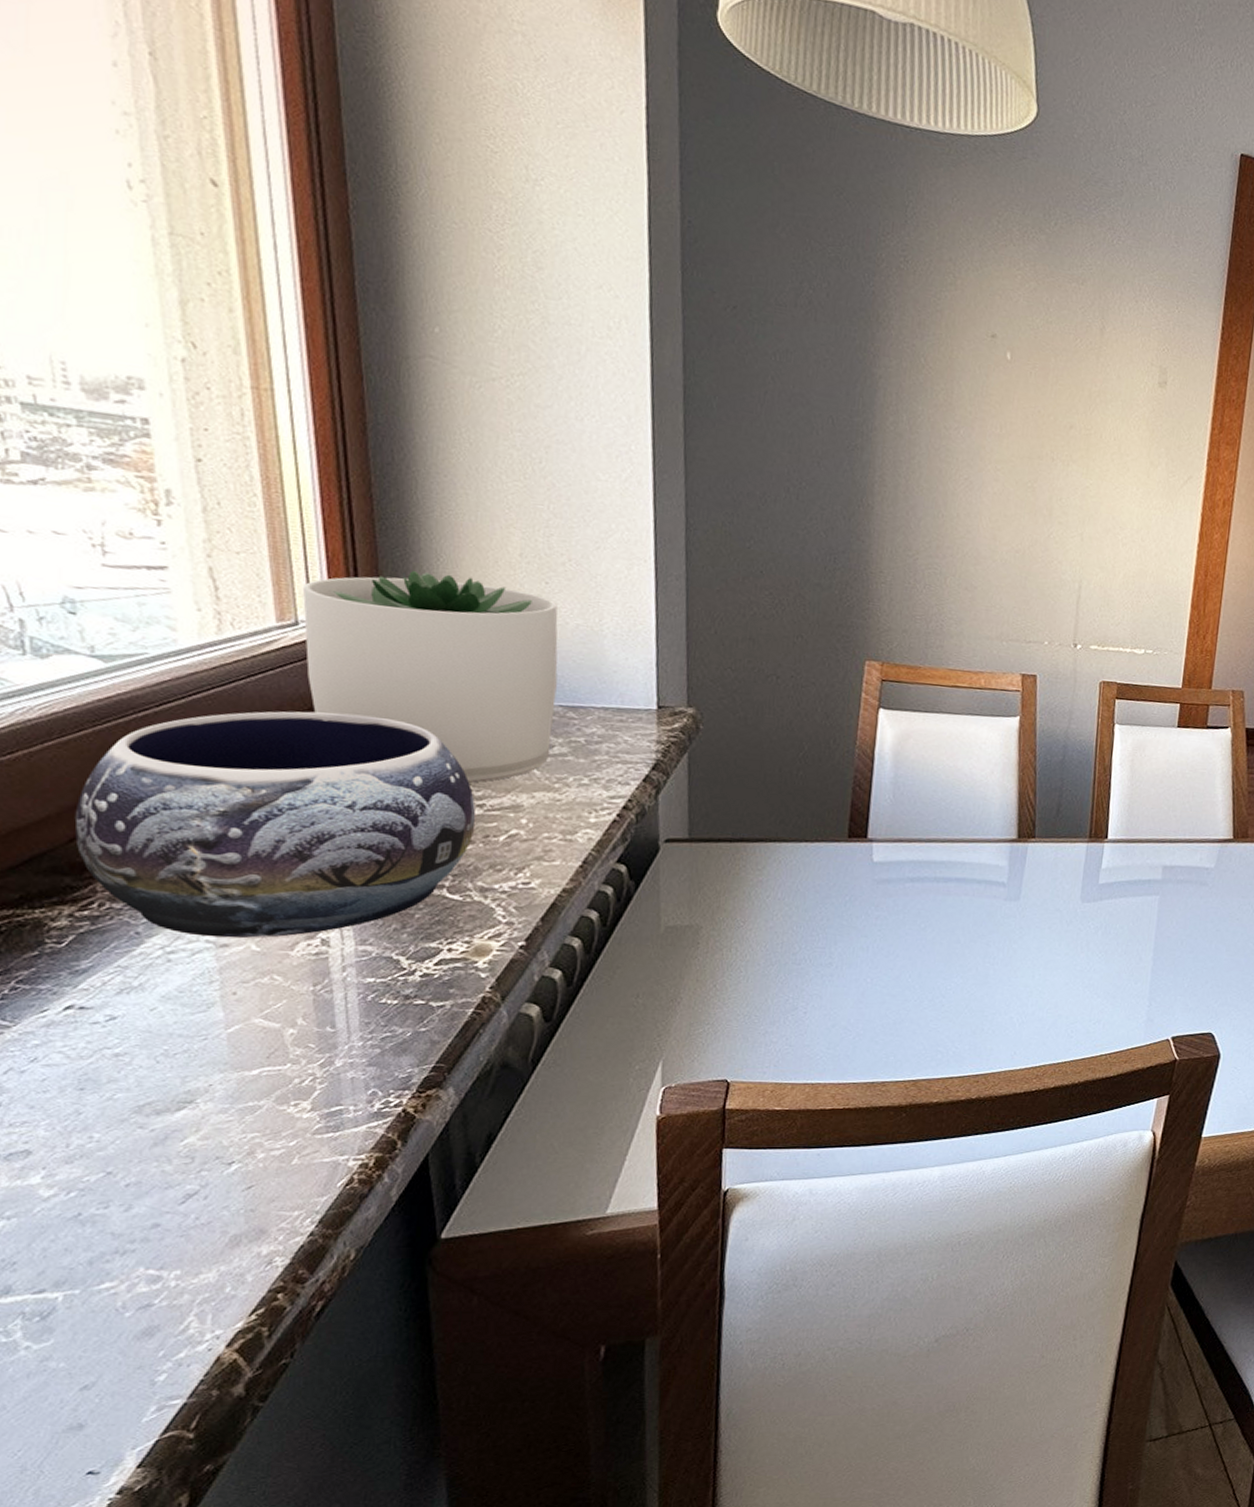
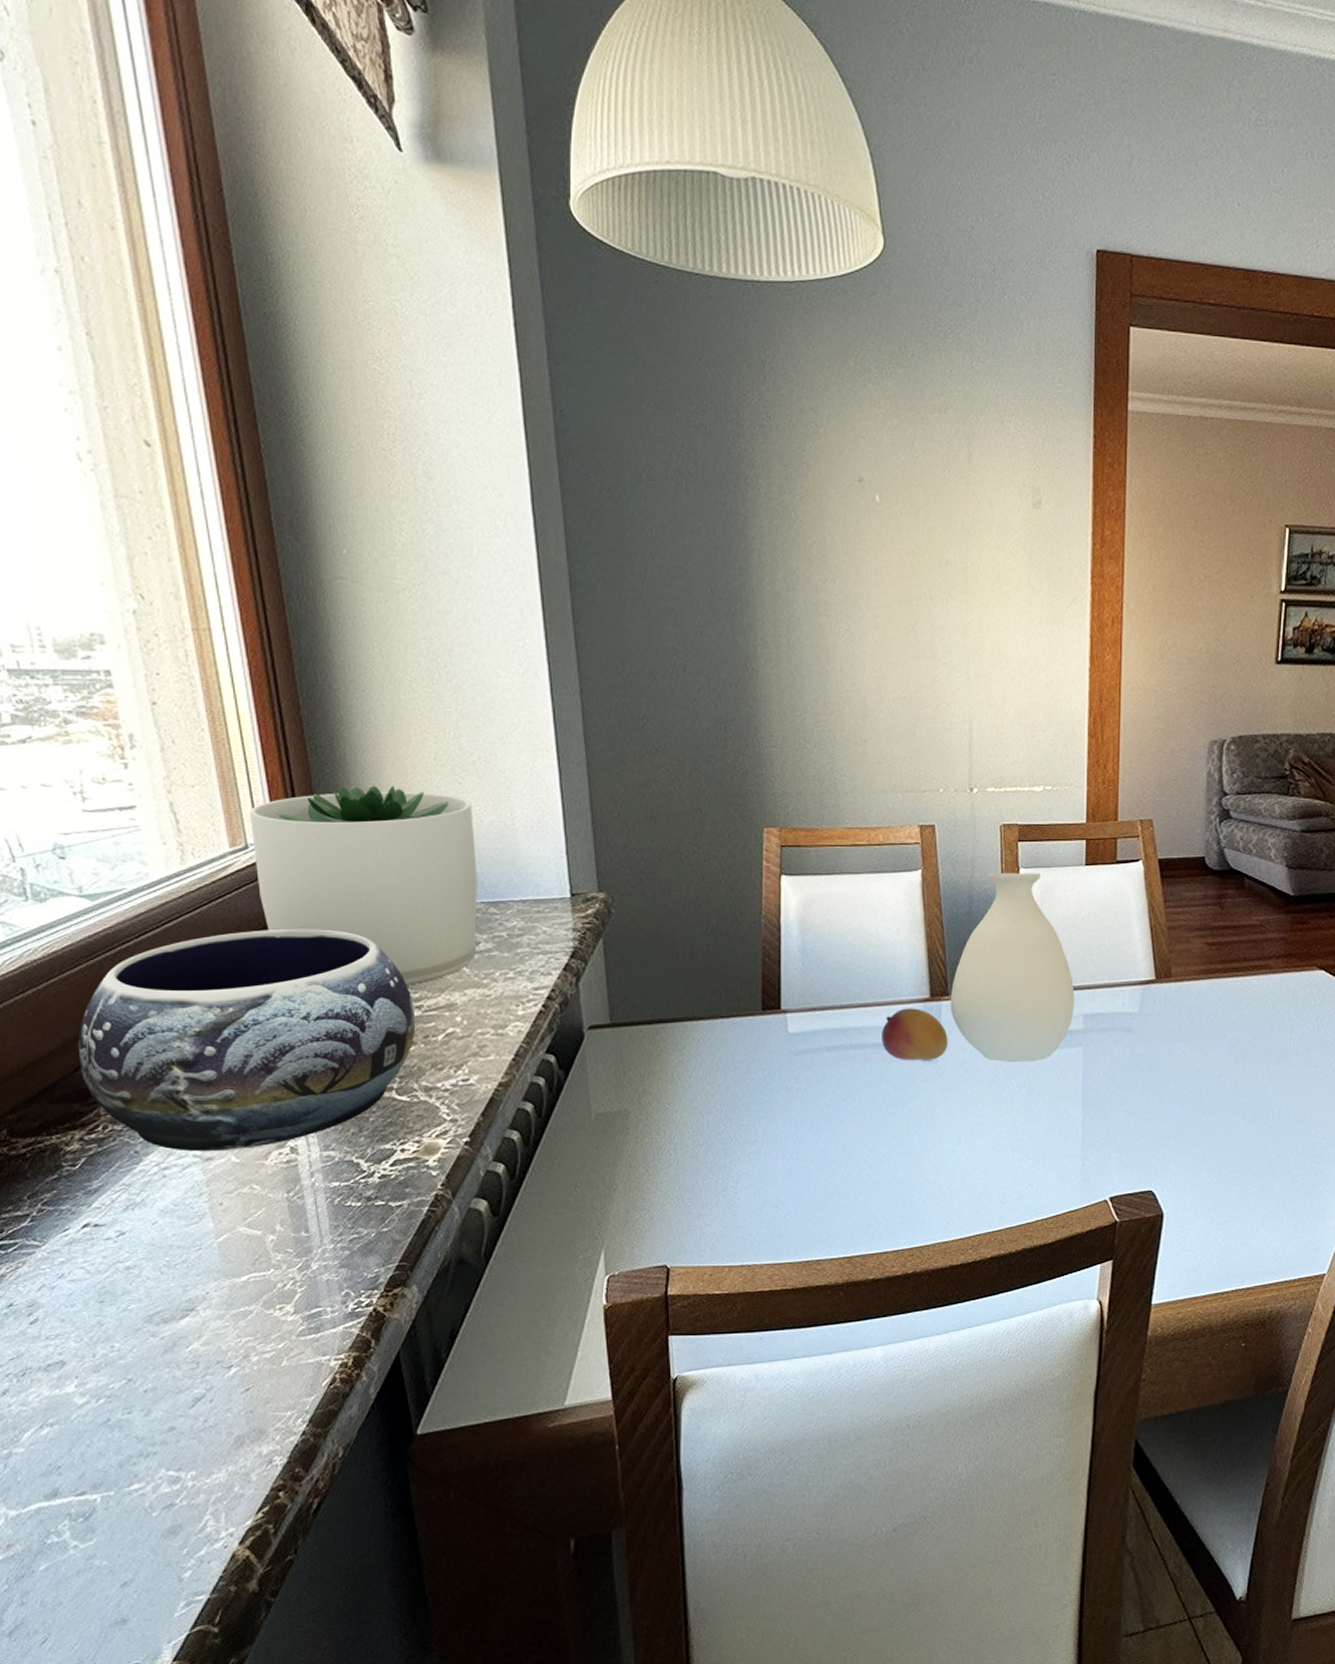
fruit: none [965,846,1032,898] -> present [882,1008,948,1061]
vase: none [1035,725,1157,907] -> present [950,872,1075,1063]

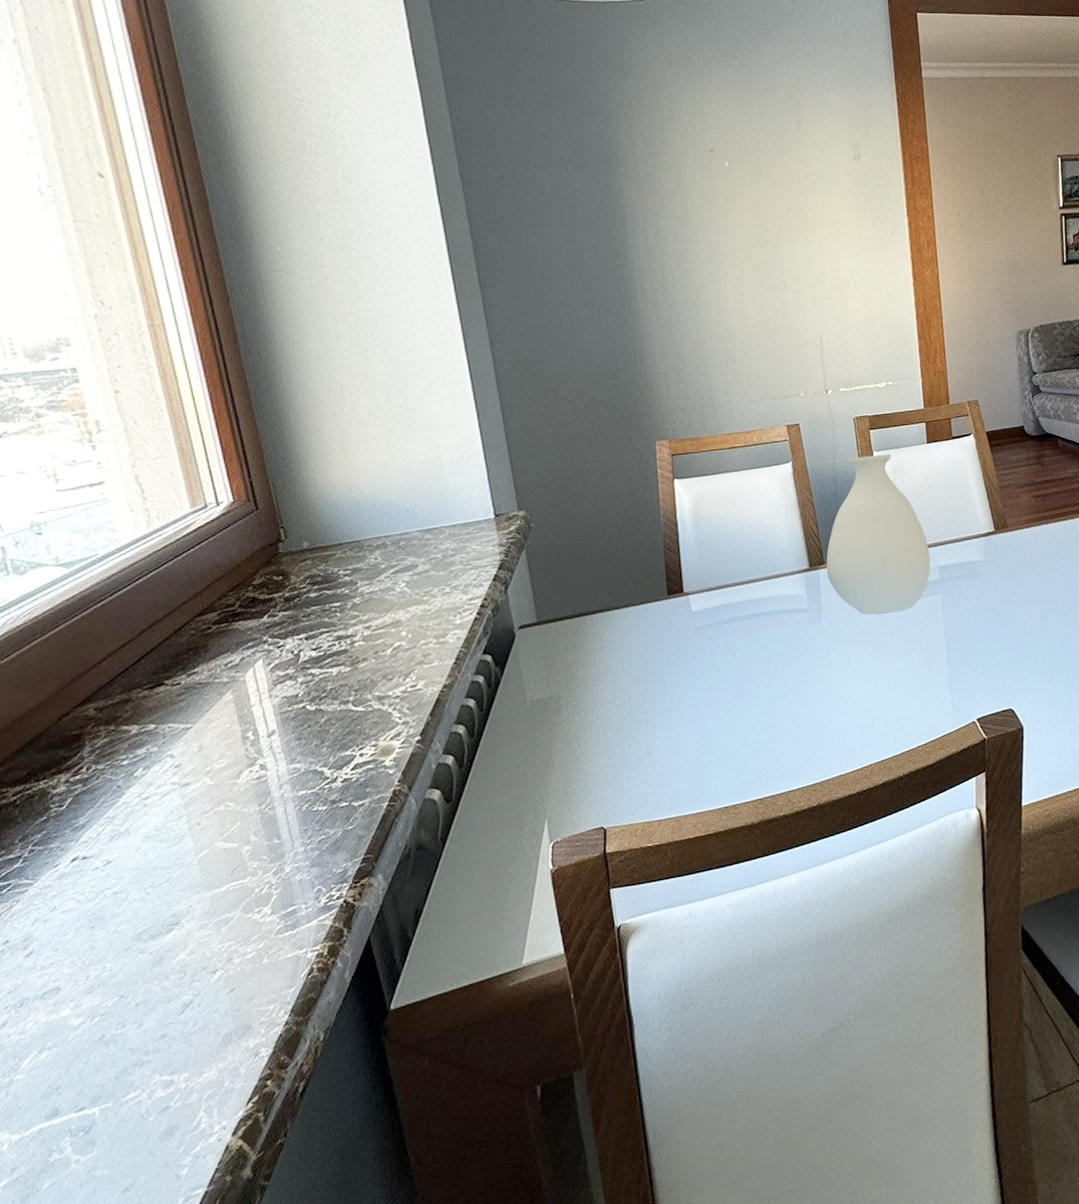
decorative bowl: present [78,928,416,1152] -> none [60,569,367,781]
planter: present [250,785,478,985] -> none [207,440,416,610]
fruit: present [882,1008,948,1061] -> none [771,578,828,624]

